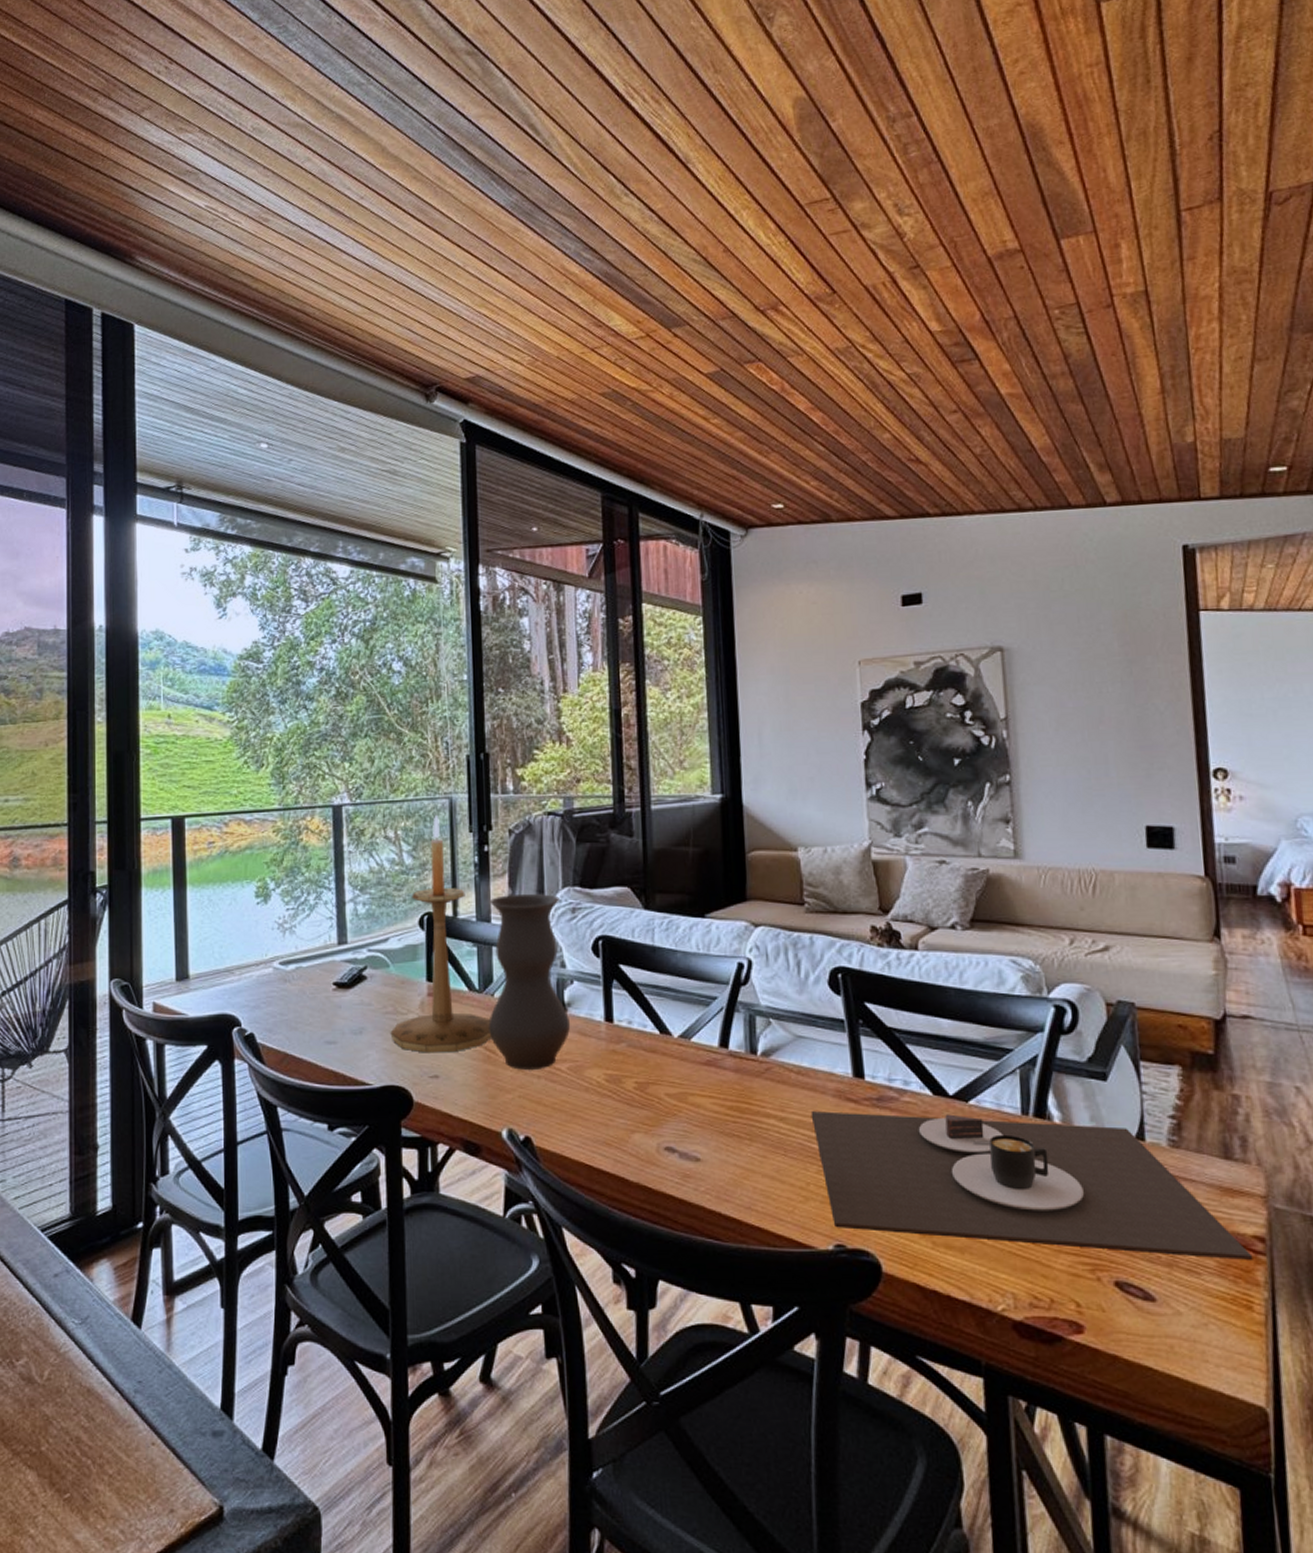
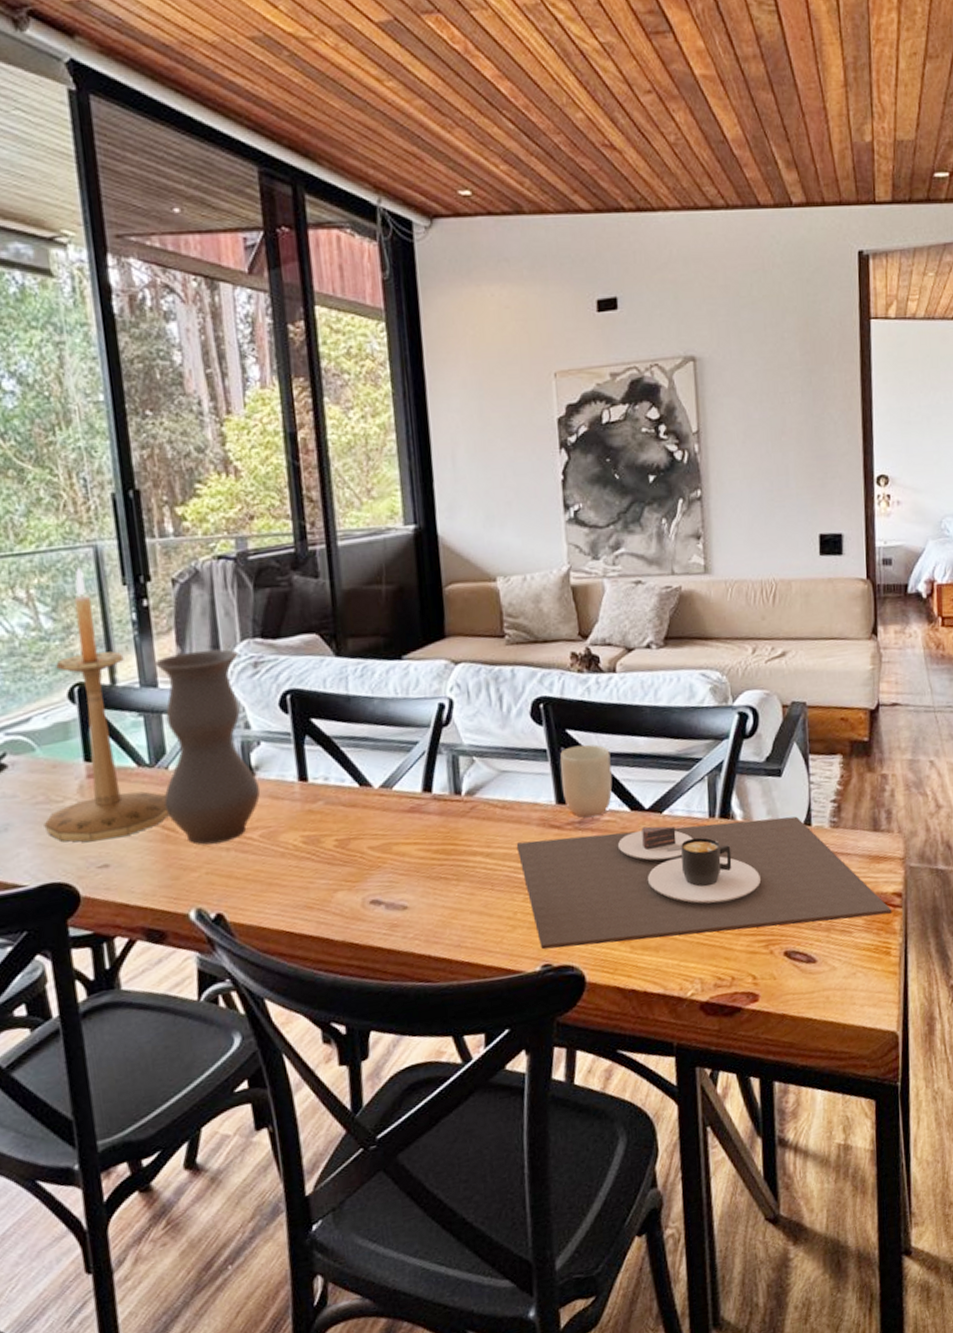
cup: none [857,1020,913,1096] -> present [560,744,613,818]

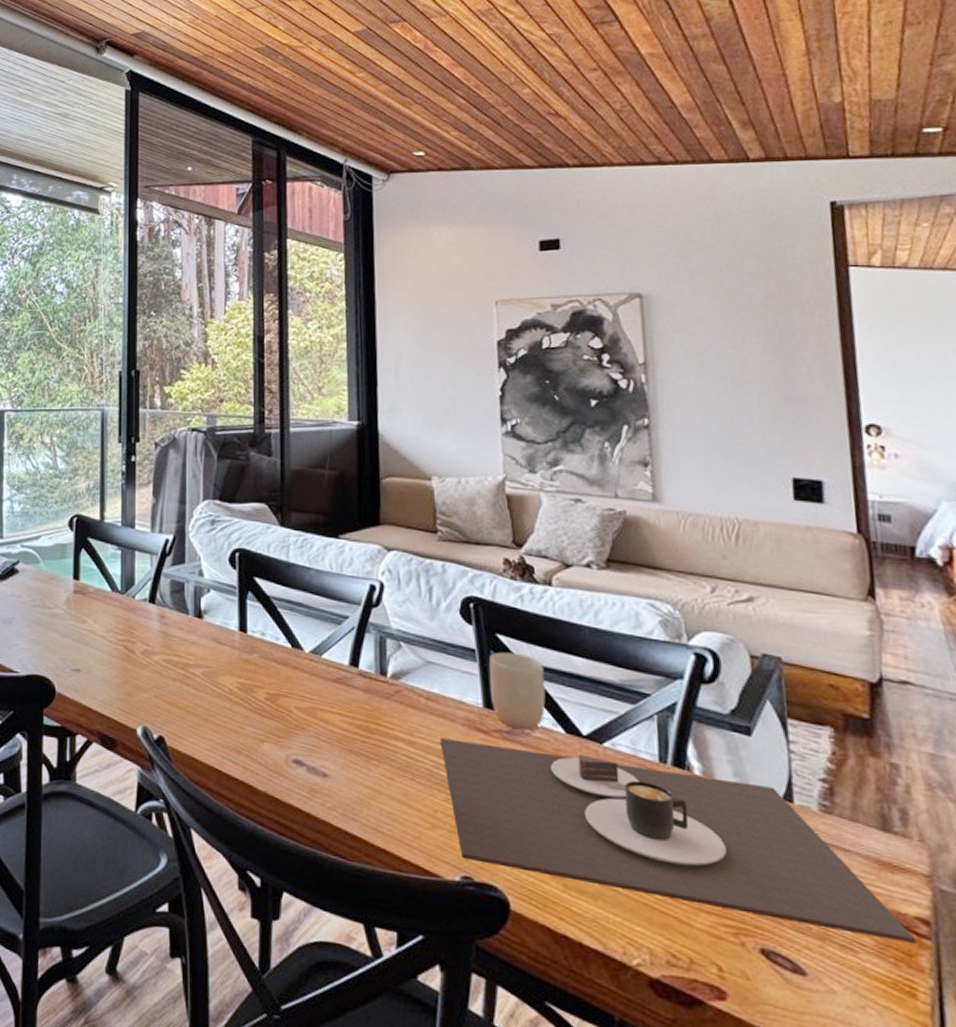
candlestick: present [44,566,170,842] -> none [37,424,131,649]
vase: present [154,649,261,845] -> none [129,503,206,672]

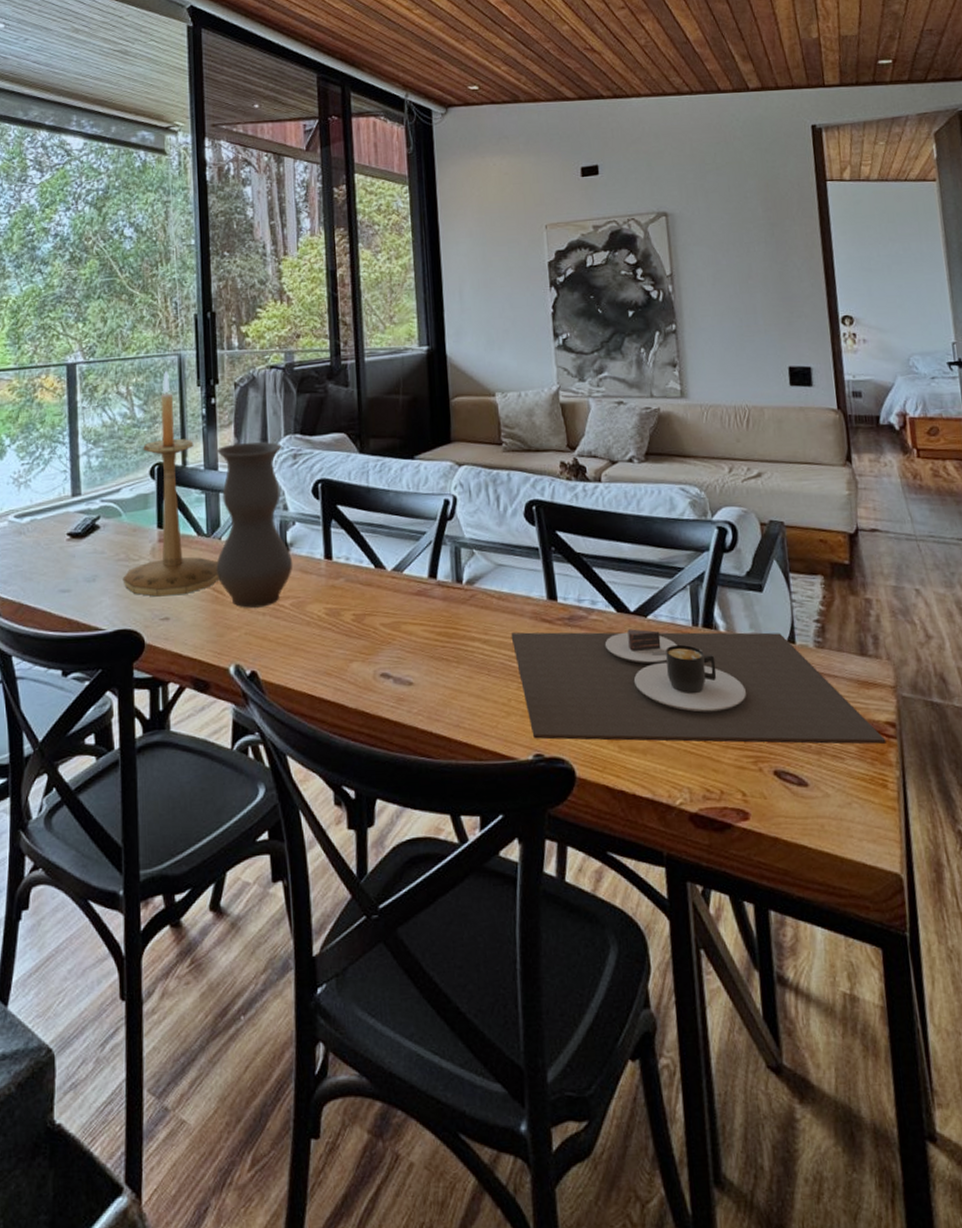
candlestick: none [37,424,131,649] -> present [122,370,220,597]
vase: none [129,503,206,672] -> present [216,441,293,608]
cup: present [488,652,546,731] -> none [550,546,599,615]

